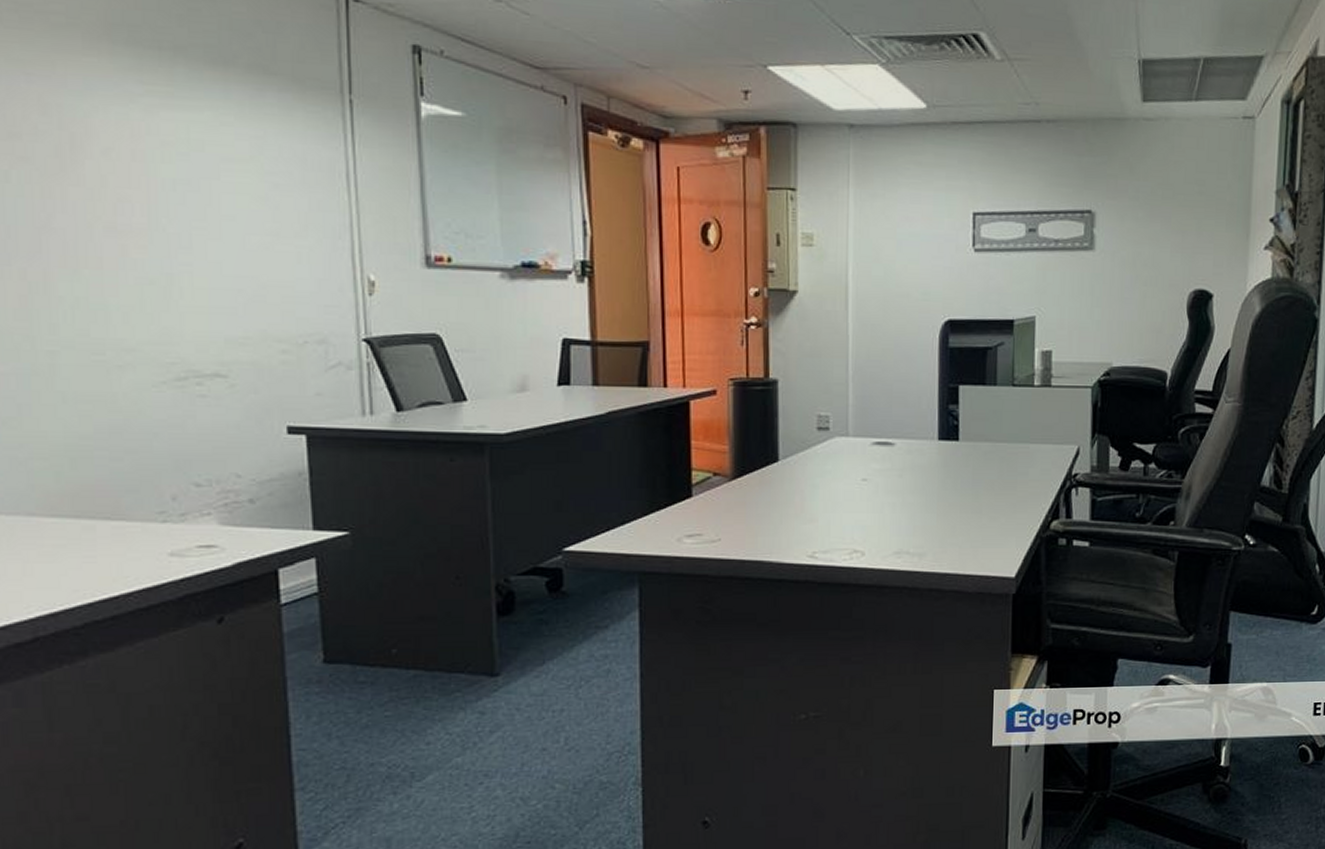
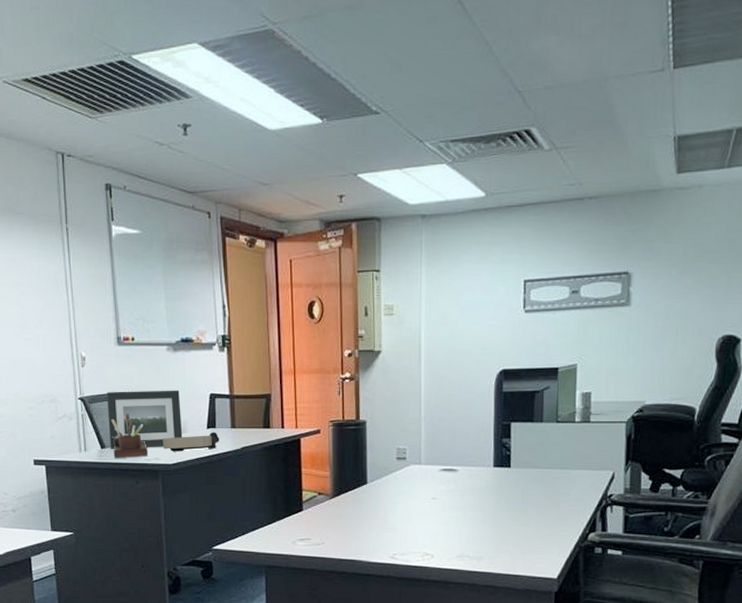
picture frame: none [406,331,522,414] -> present [106,390,183,450]
desk organizer: none [413,362,470,427] -> present [111,413,149,459]
telephone: none [492,390,576,417] -> present [163,432,220,452]

